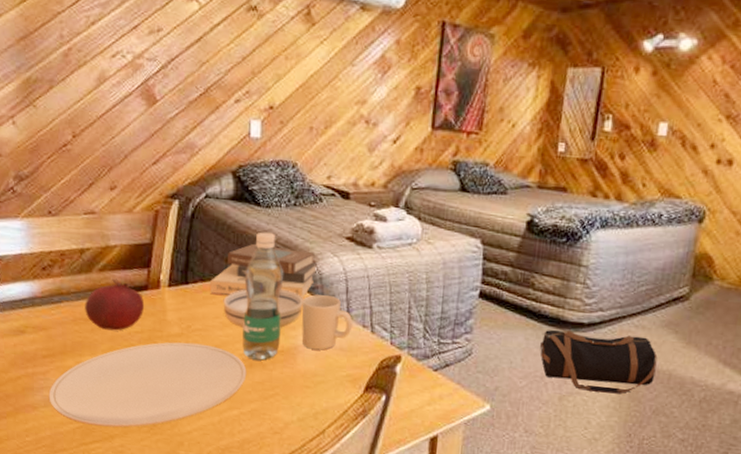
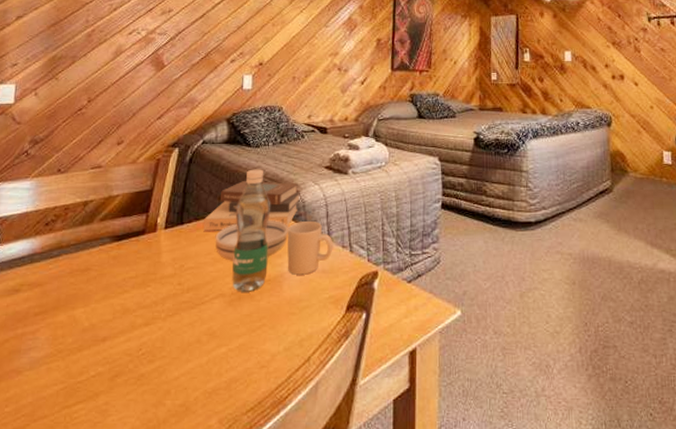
plate: present [48,342,247,428] -> none [35,282,236,385]
fruit: present [85,278,145,331] -> none [82,226,141,279]
duffel bag: present [540,329,658,394] -> none [498,229,598,285]

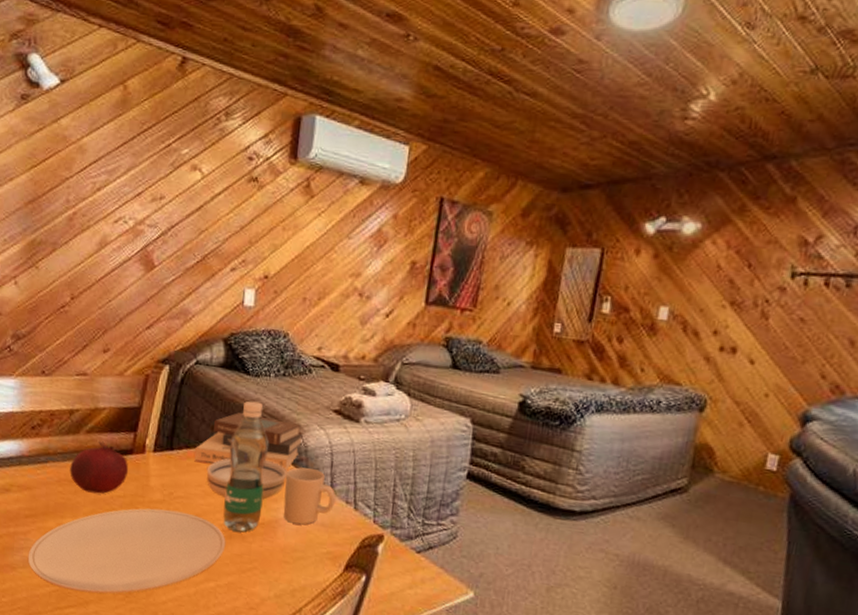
plate: none [35,282,236,385] -> present [27,508,226,594]
fruit: none [82,226,141,279] -> present [70,441,129,494]

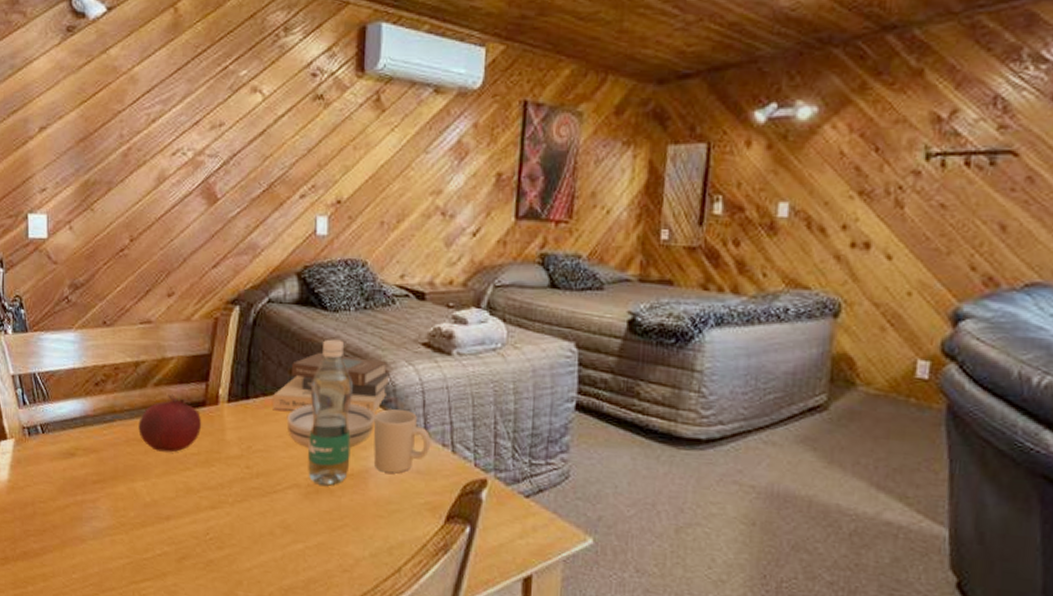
plate: present [27,508,226,594] -> none [98,465,313,564]

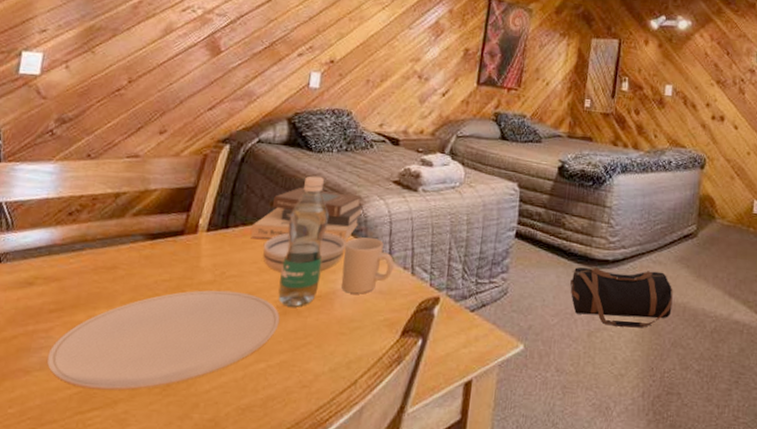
plate: none [98,465,313,564] -> present [46,290,280,391]
fruit: present [138,394,202,453] -> none [109,223,178,280]
duffel bag: none [650,447,793,526] -> present [570,267,673,328]

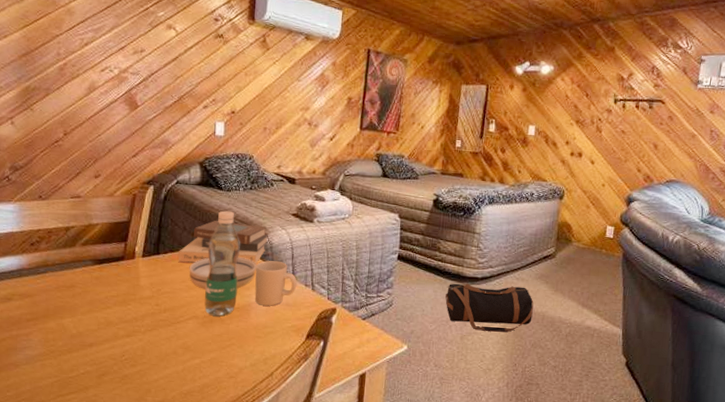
plate: present [46,290,280,391] -> none [30,303,208,380]

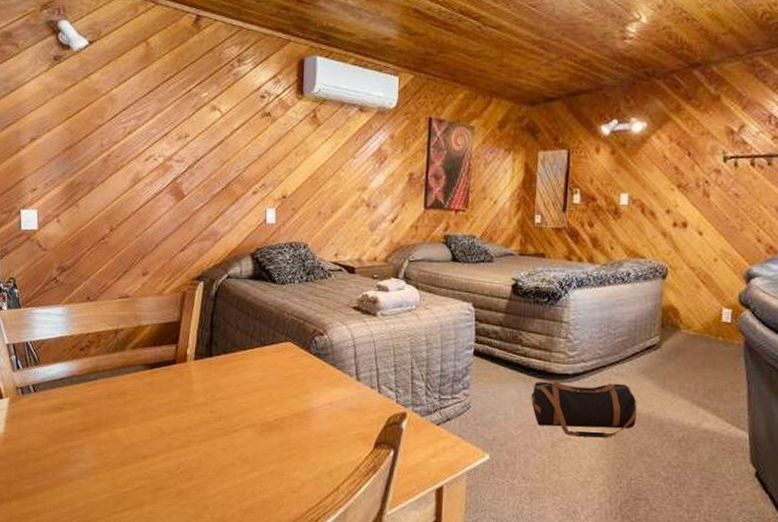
books: present [178,220,268,264] -> none [232,317,328,365]
bowl: present [189,257,257,290] -> none [244,358,316,394]
bottle: present [204,210,240,317] -> none [262,306,298,424]
mug: present [254,260,297,306] -> none [315,360,362,412]

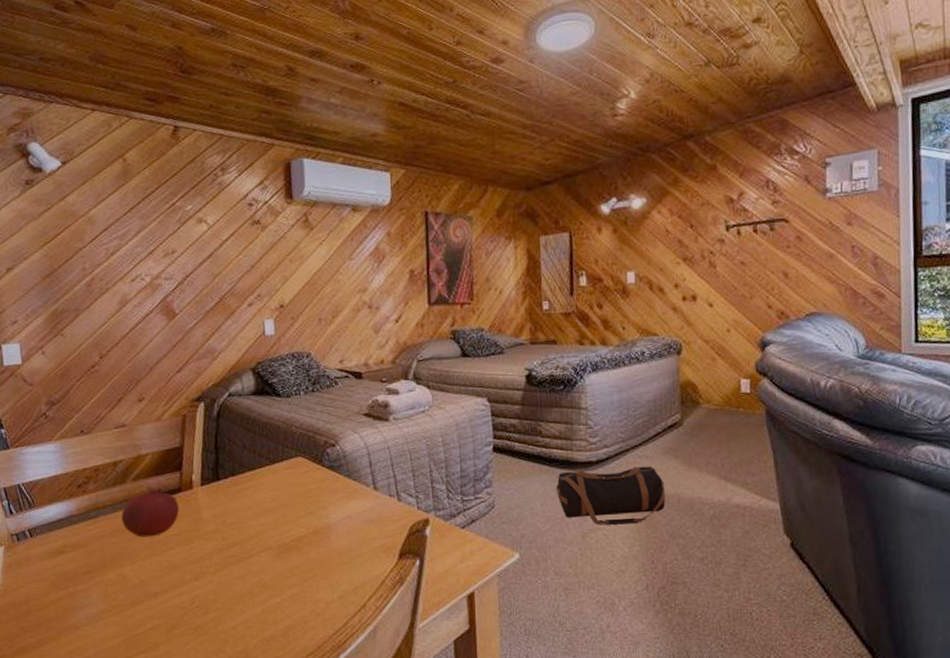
fruit: none [118,355,173,403] -> present [121,485,180,537]

